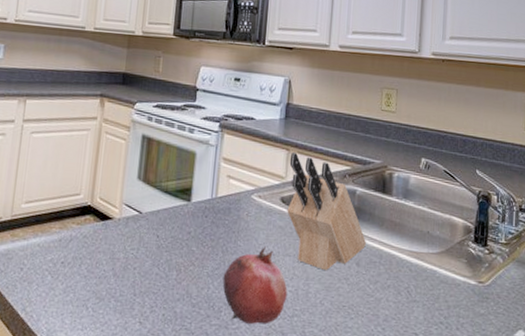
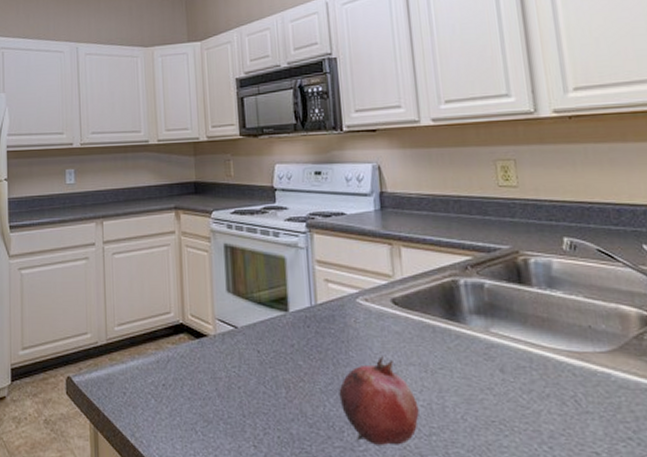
knife block: present [287,153,366,271] -> none [394,247,508,381]

